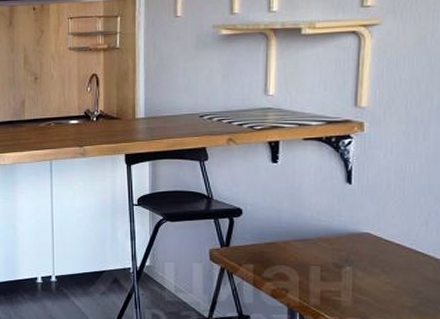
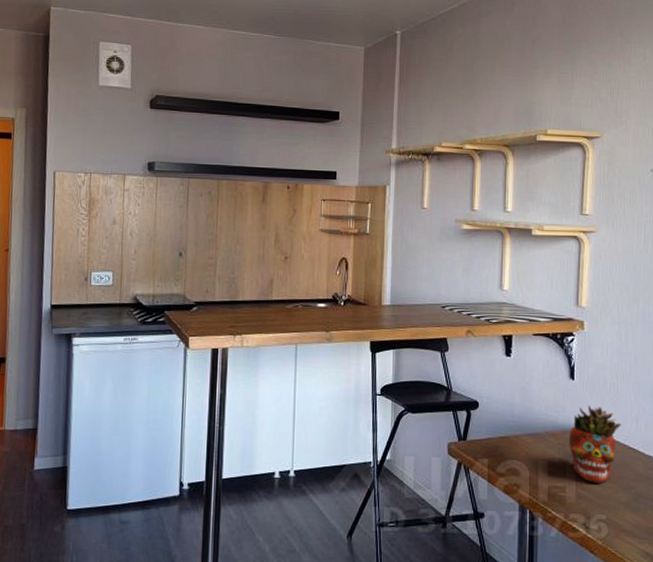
succulent planter: none [344,209,408,288] -> present [568,405,622,484]

